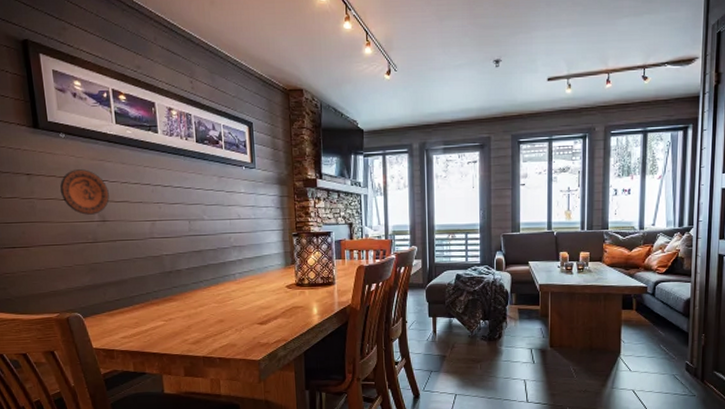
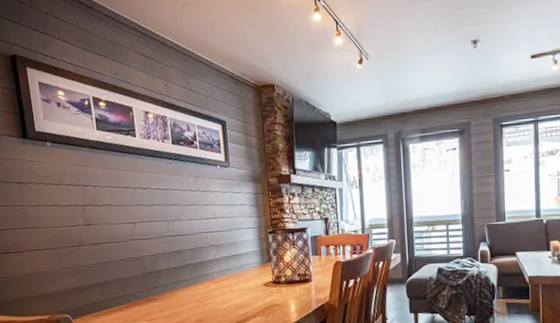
decorative plate: present [60,169,110,215] -> none [48,175,93,220]

